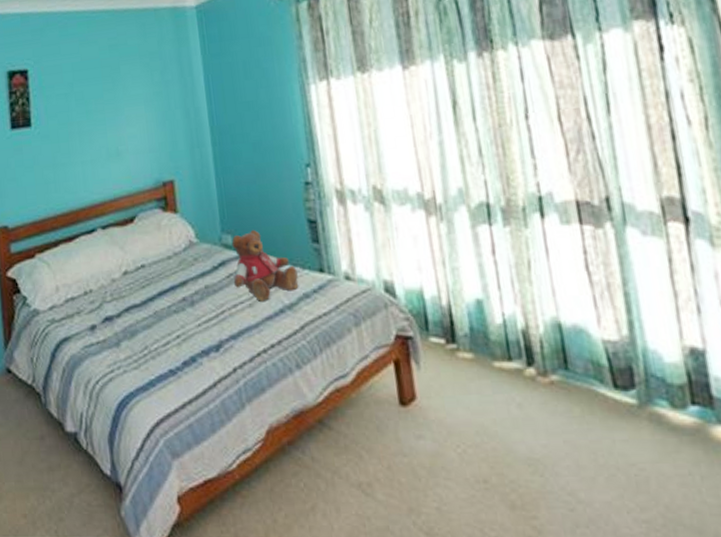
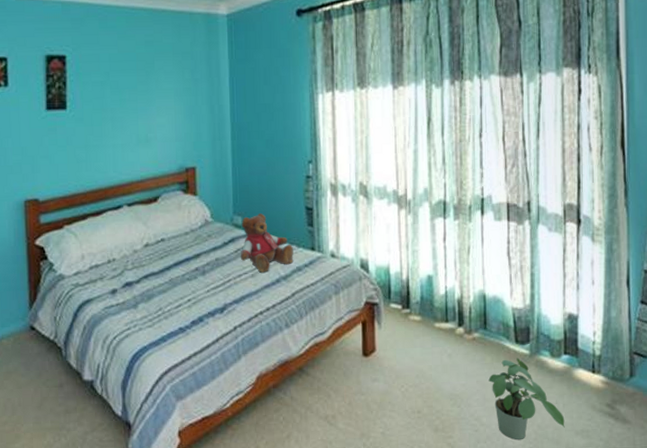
potted plant: none [580,409,709,525] -> present [488,357,565,440]

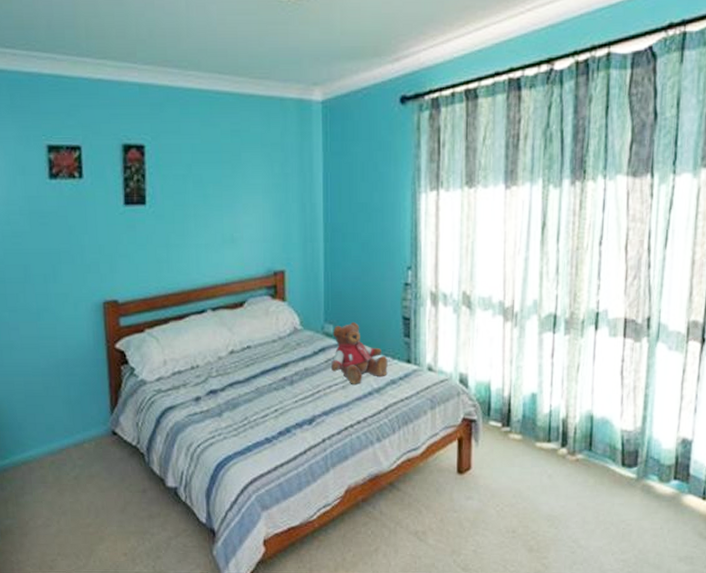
potted plant: present [488,357,565,440] -> none [590,481,668,563]

